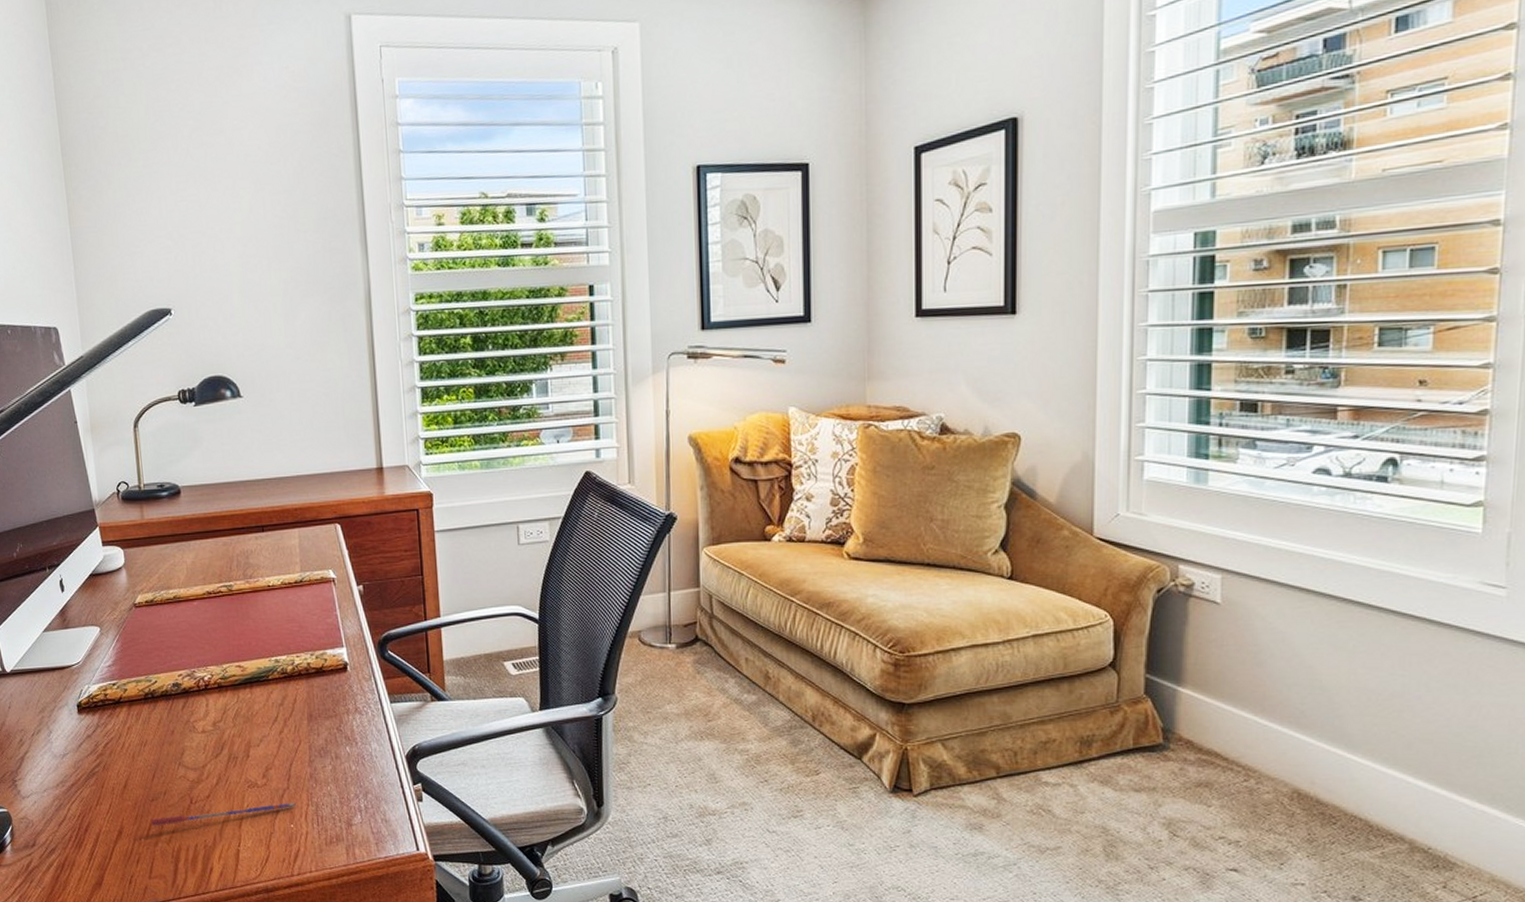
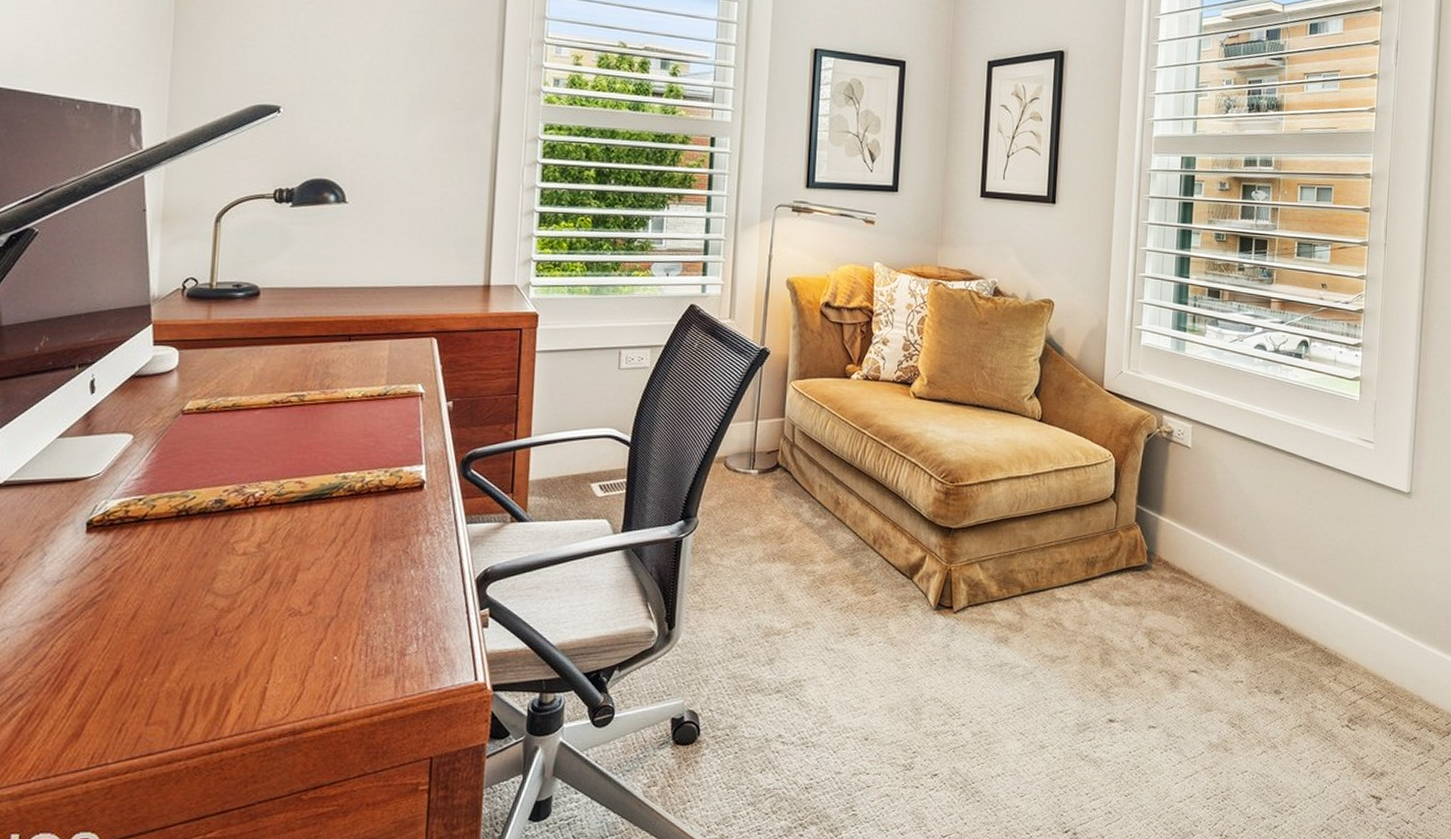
pen: present [150,802,296,826] -> none [158,631,344,663]

